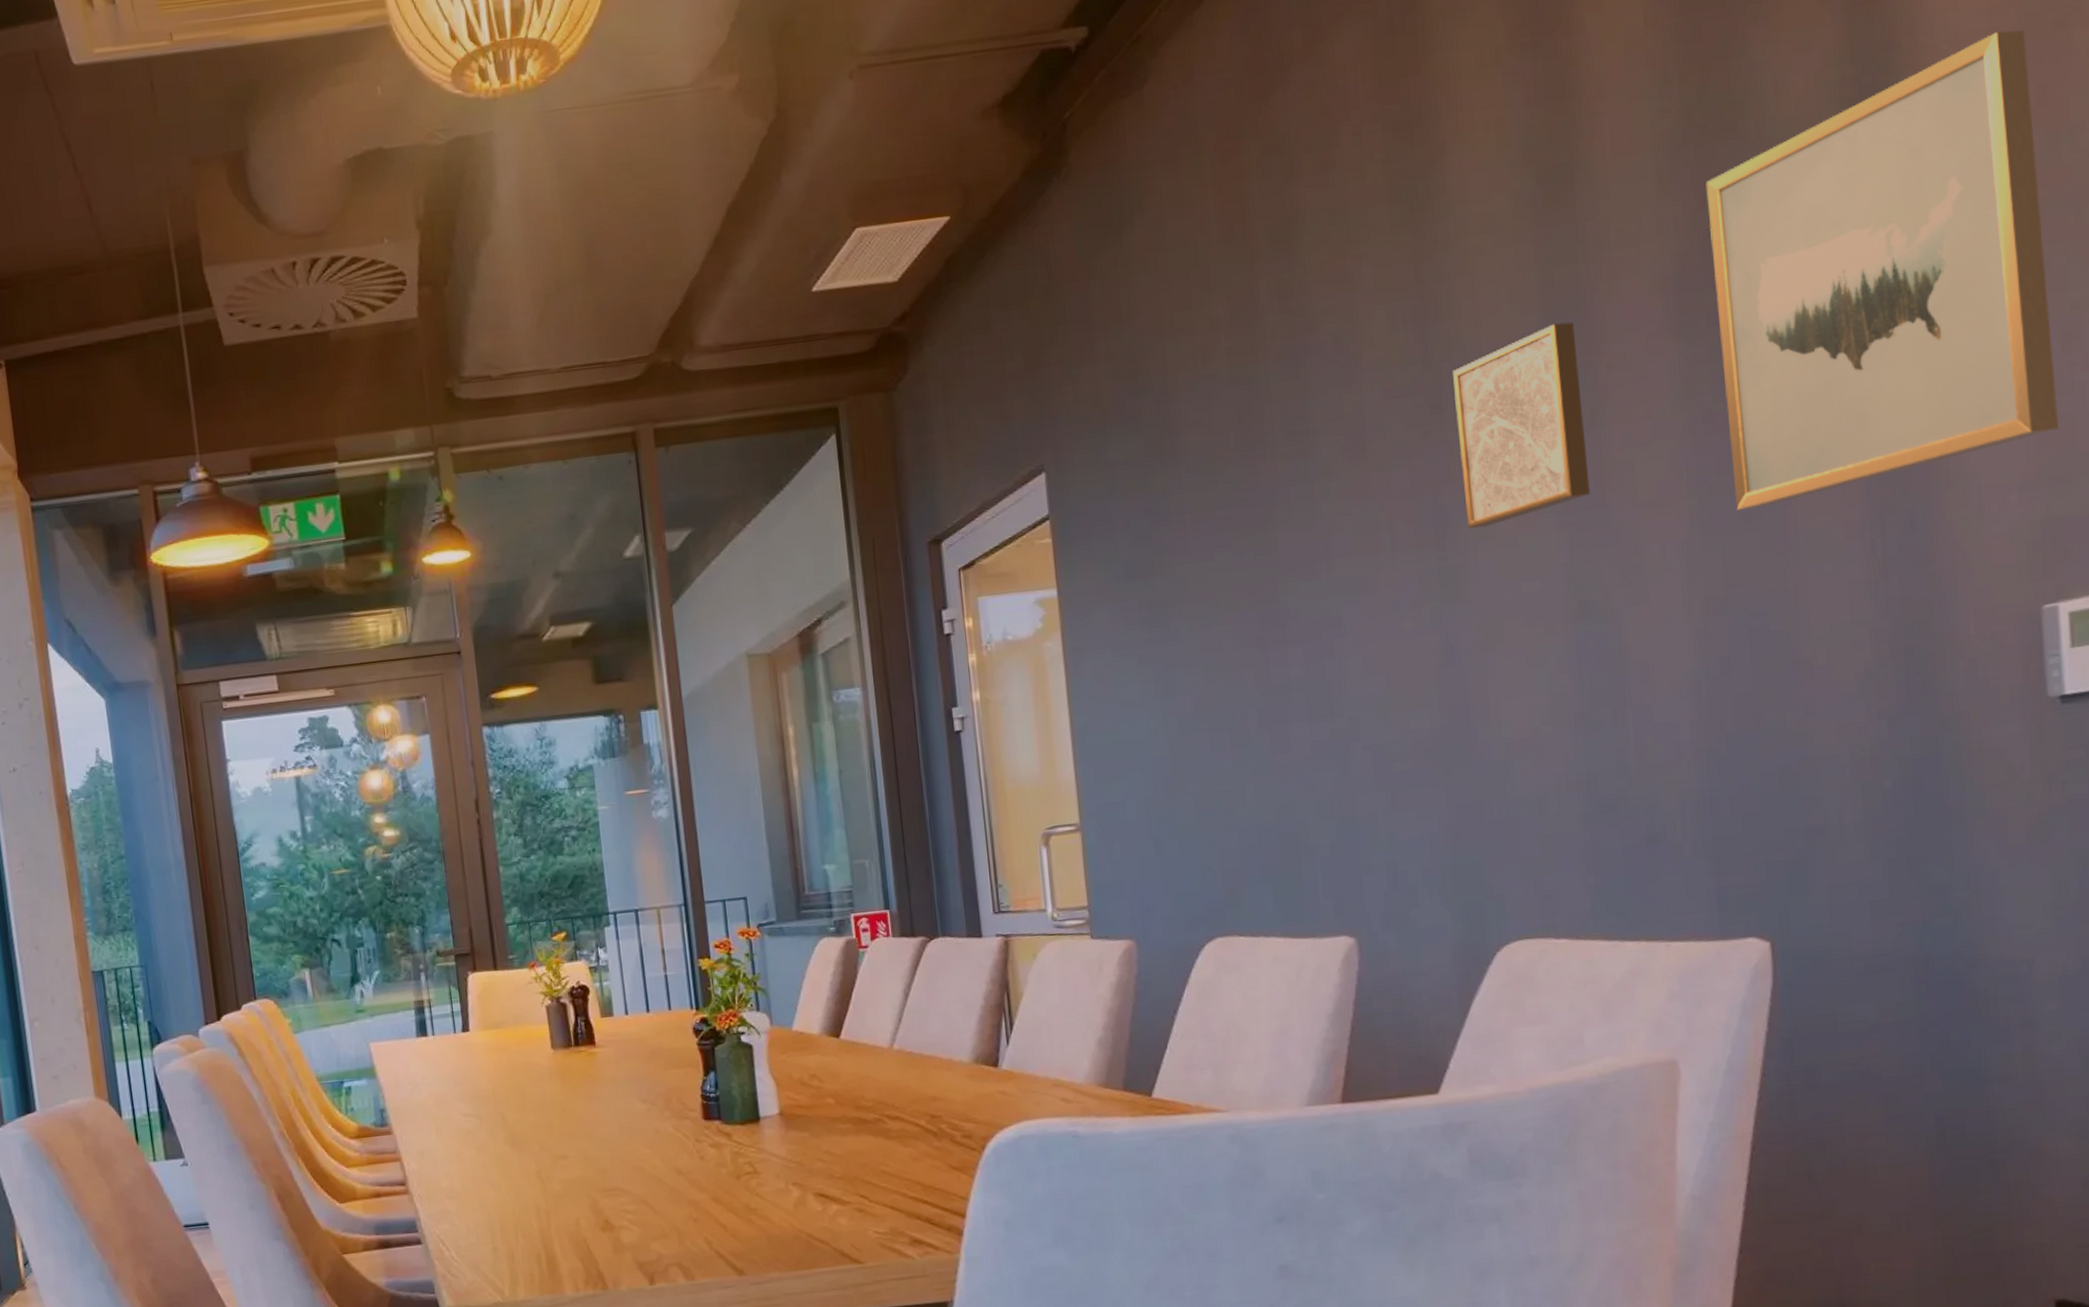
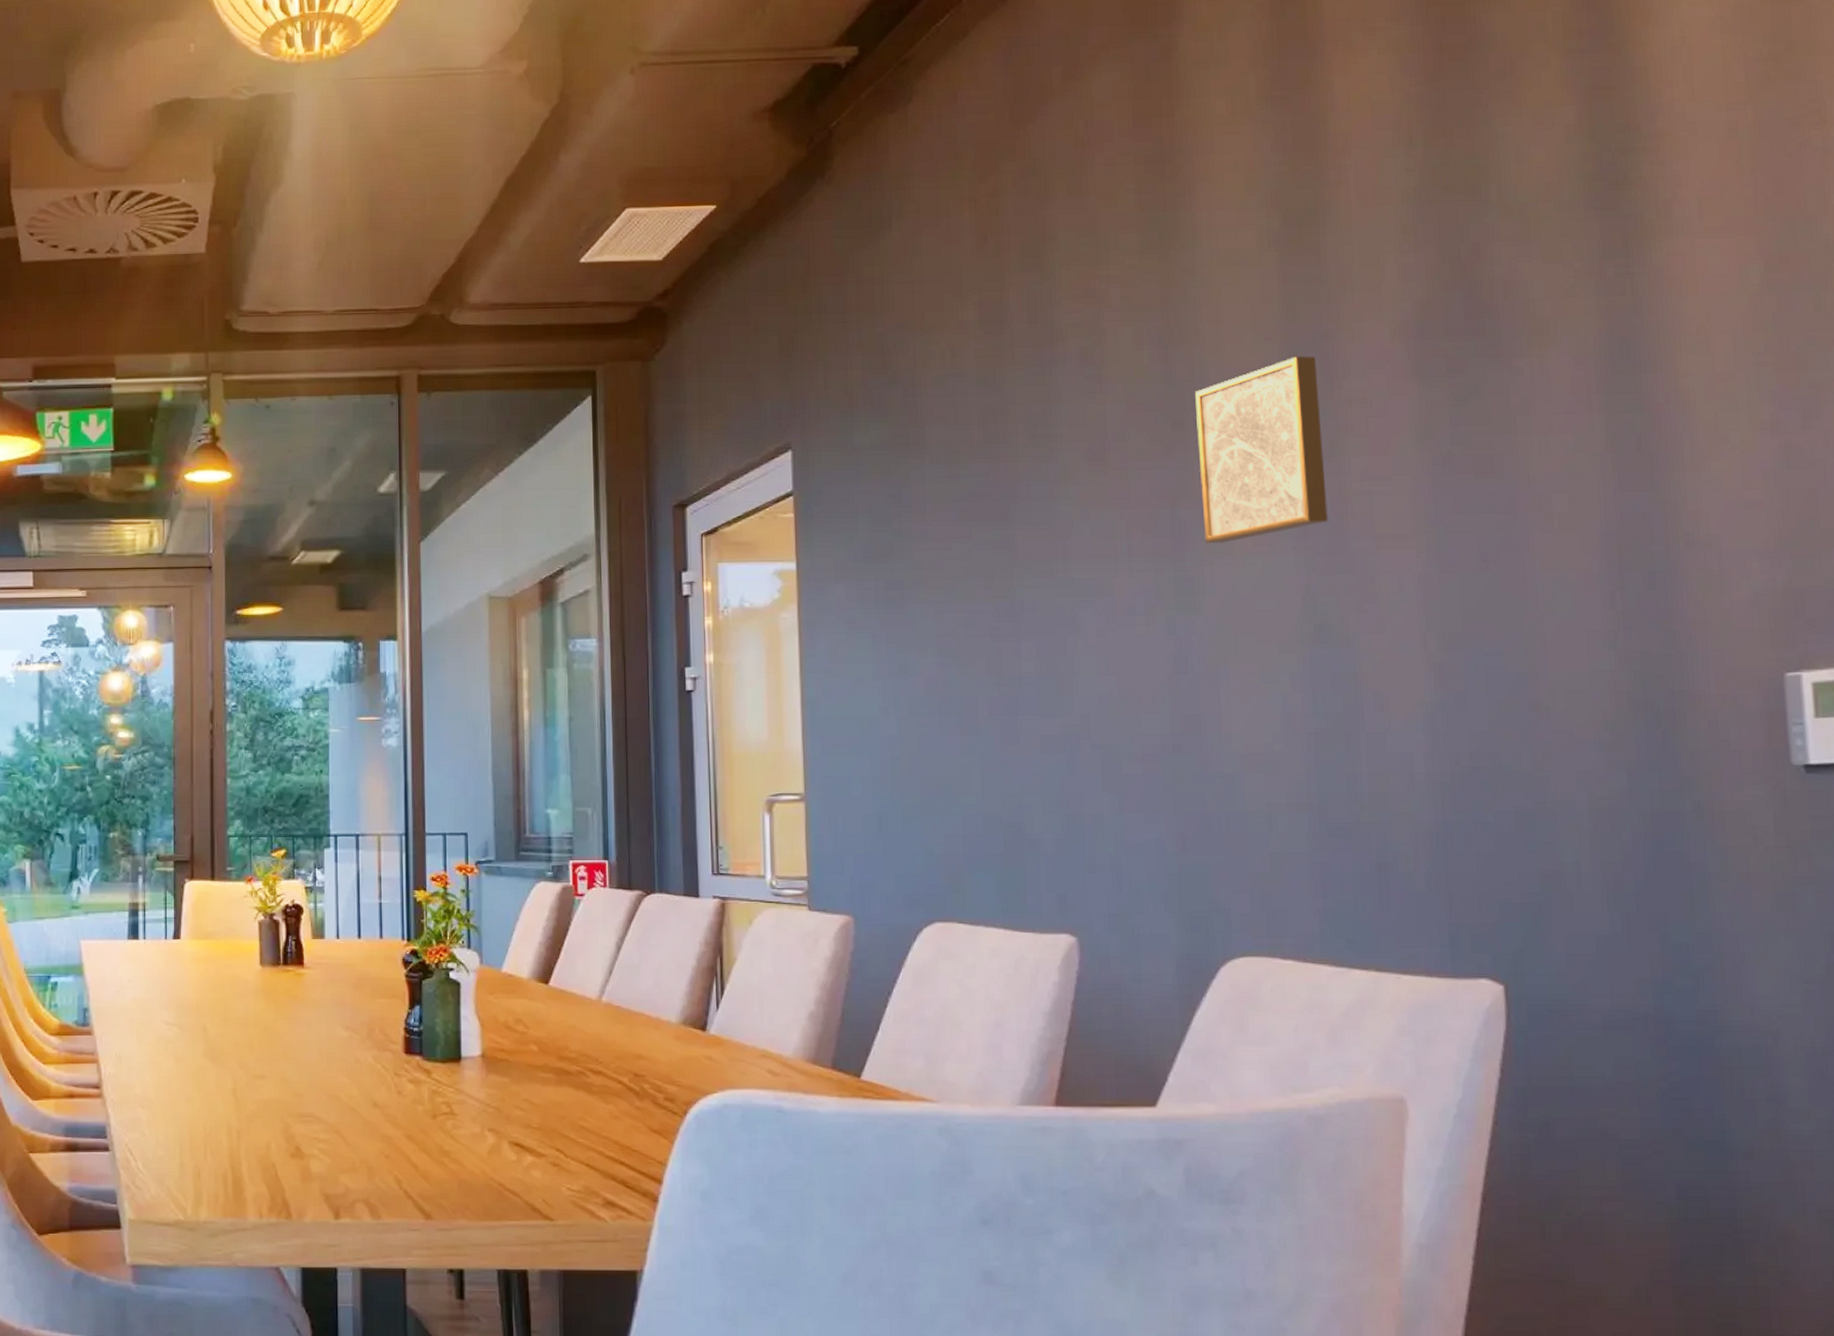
wall art: present [1706,30,2059,510] -> none [1448,125,1800,551]

